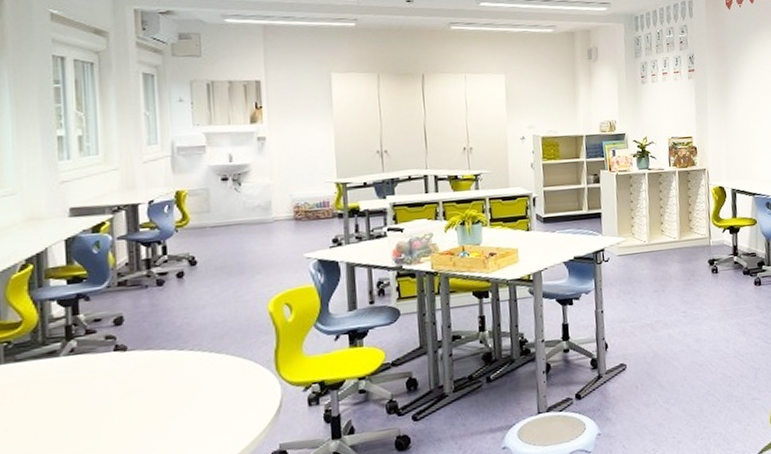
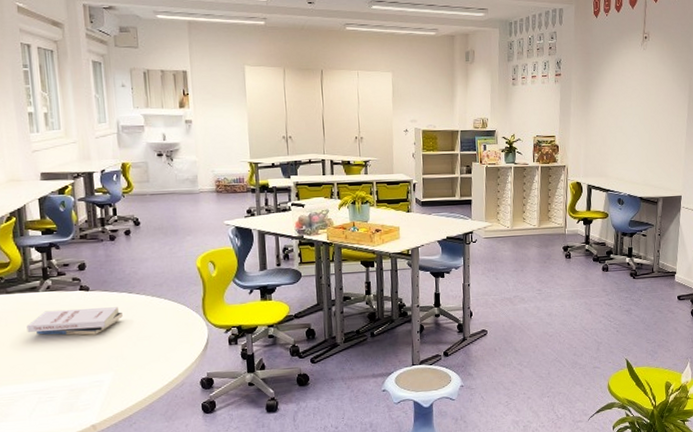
books: none [40,369,170,413] -> present [26,307,123,336]

